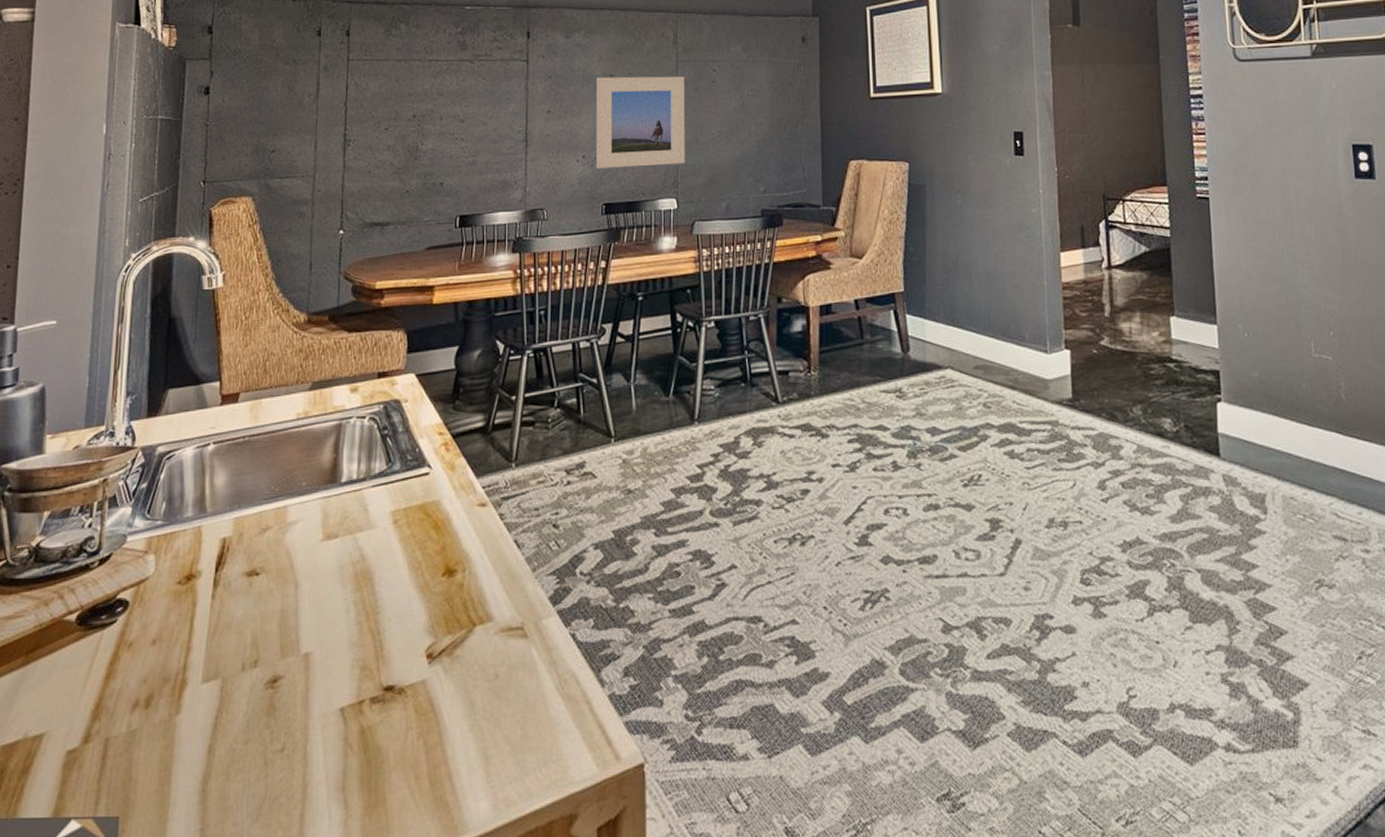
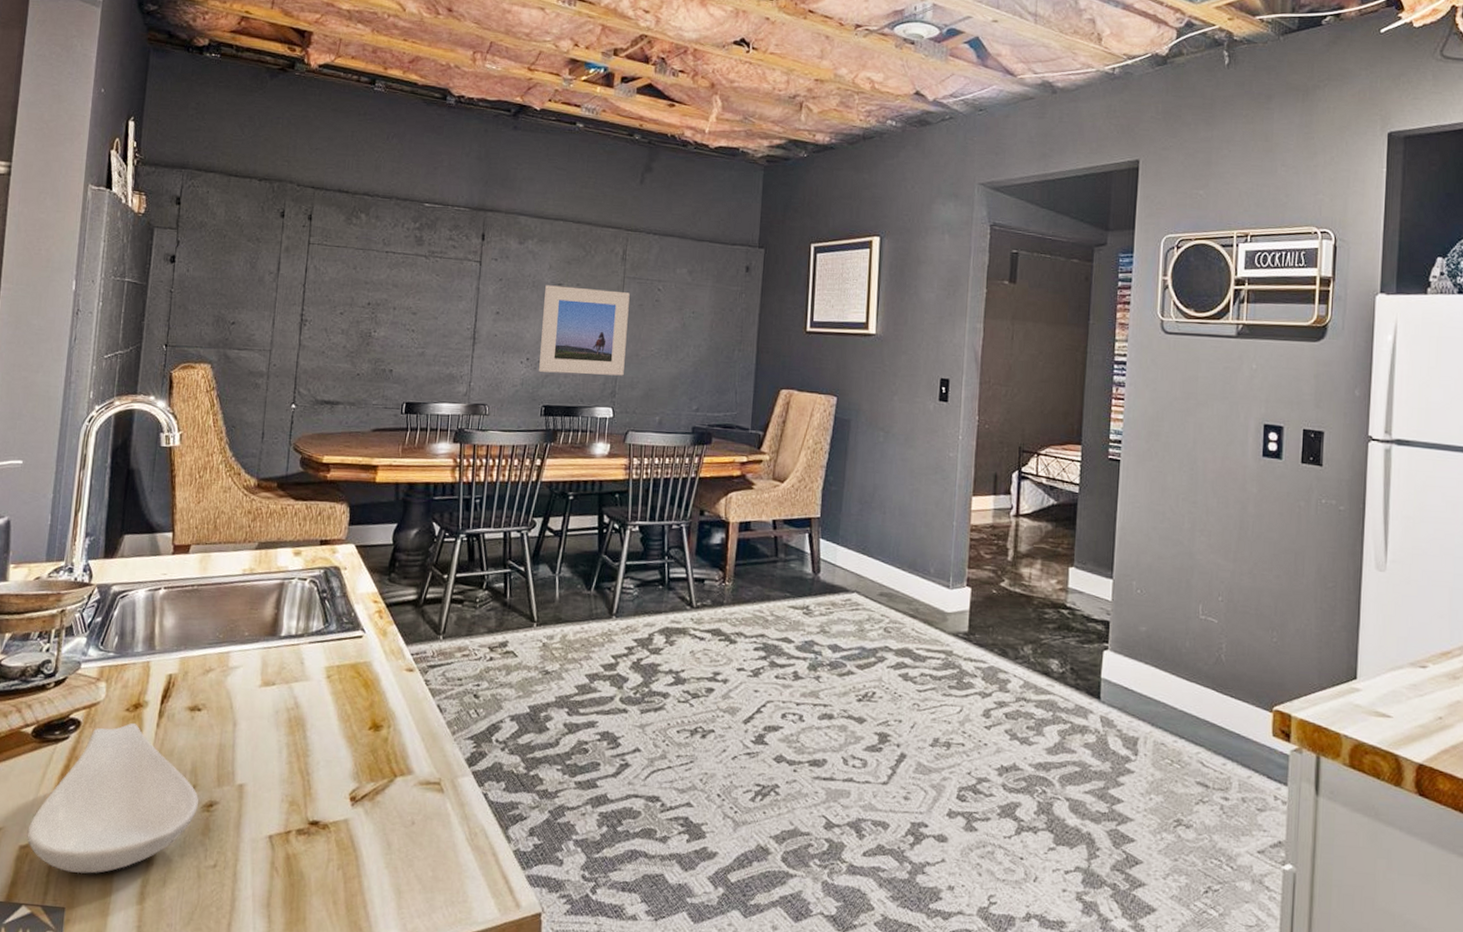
spoon rest: none [74,597,262,776] -> present [27,723,199,874]

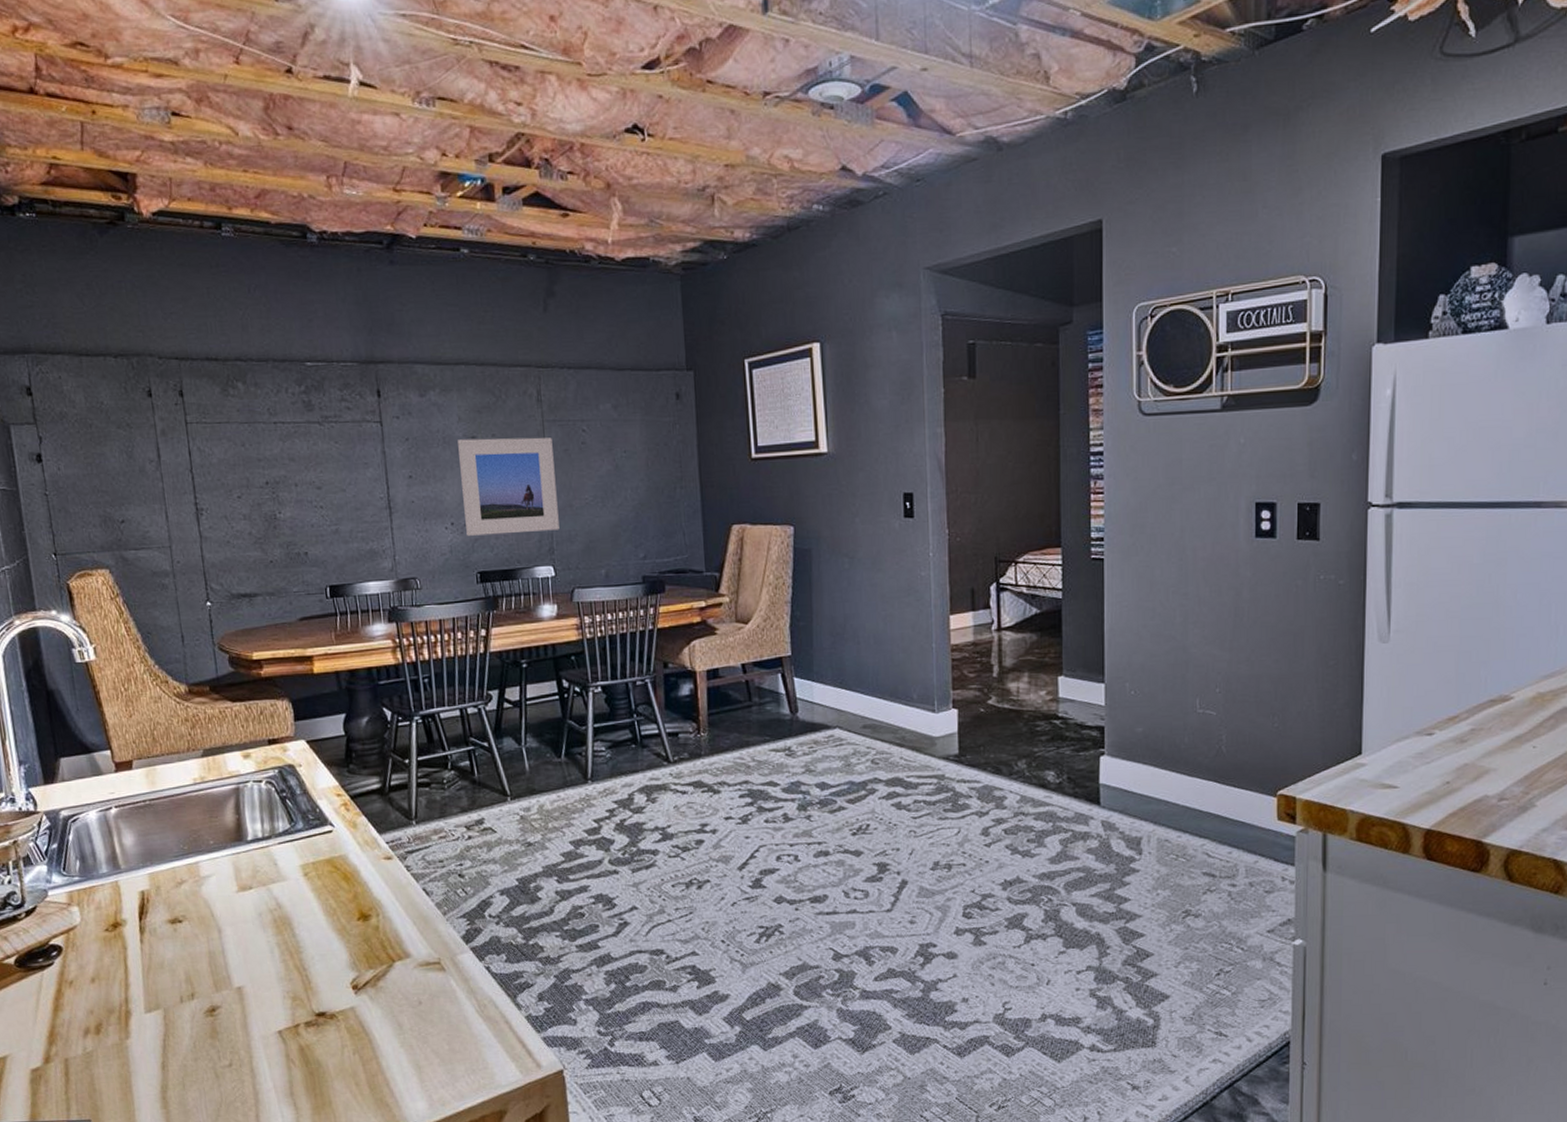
spoon rest: present [27,723,199,874] -> none [34,942,202,1088]

